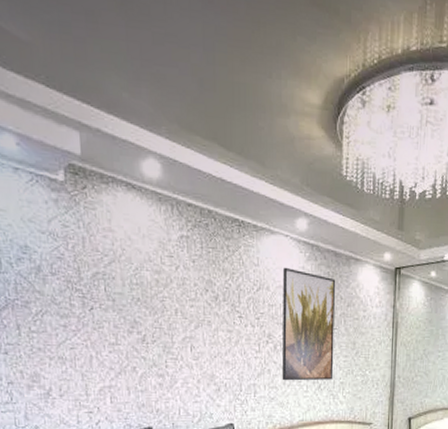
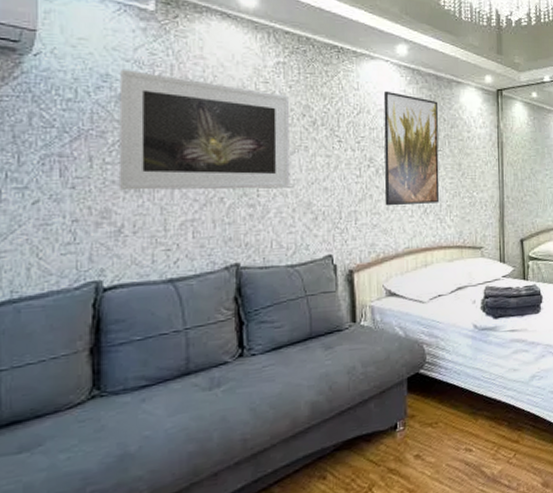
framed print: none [37,242,195,360] -> present [119,70,290,191]

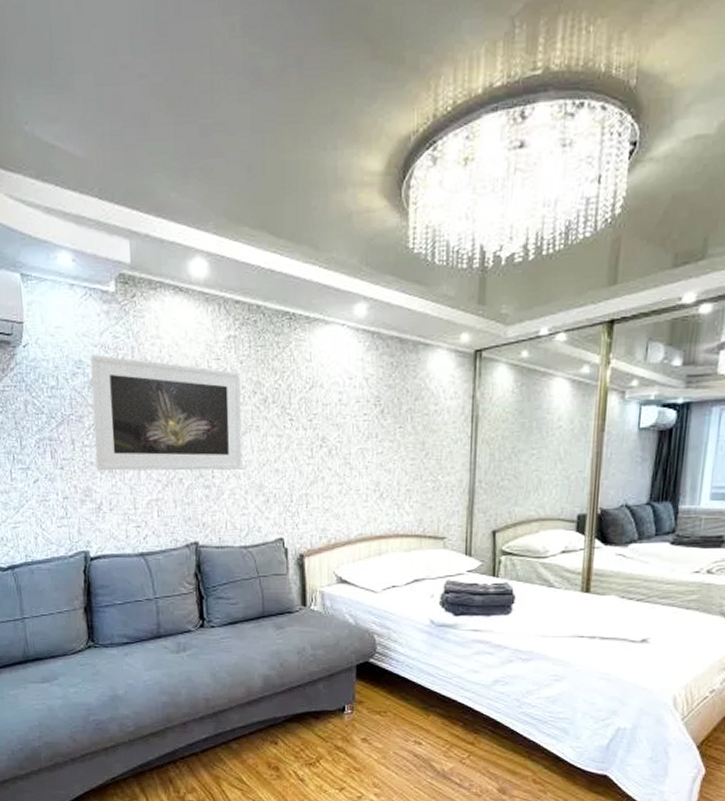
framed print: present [383,90,440,206] -> none [337,360,401,490]

